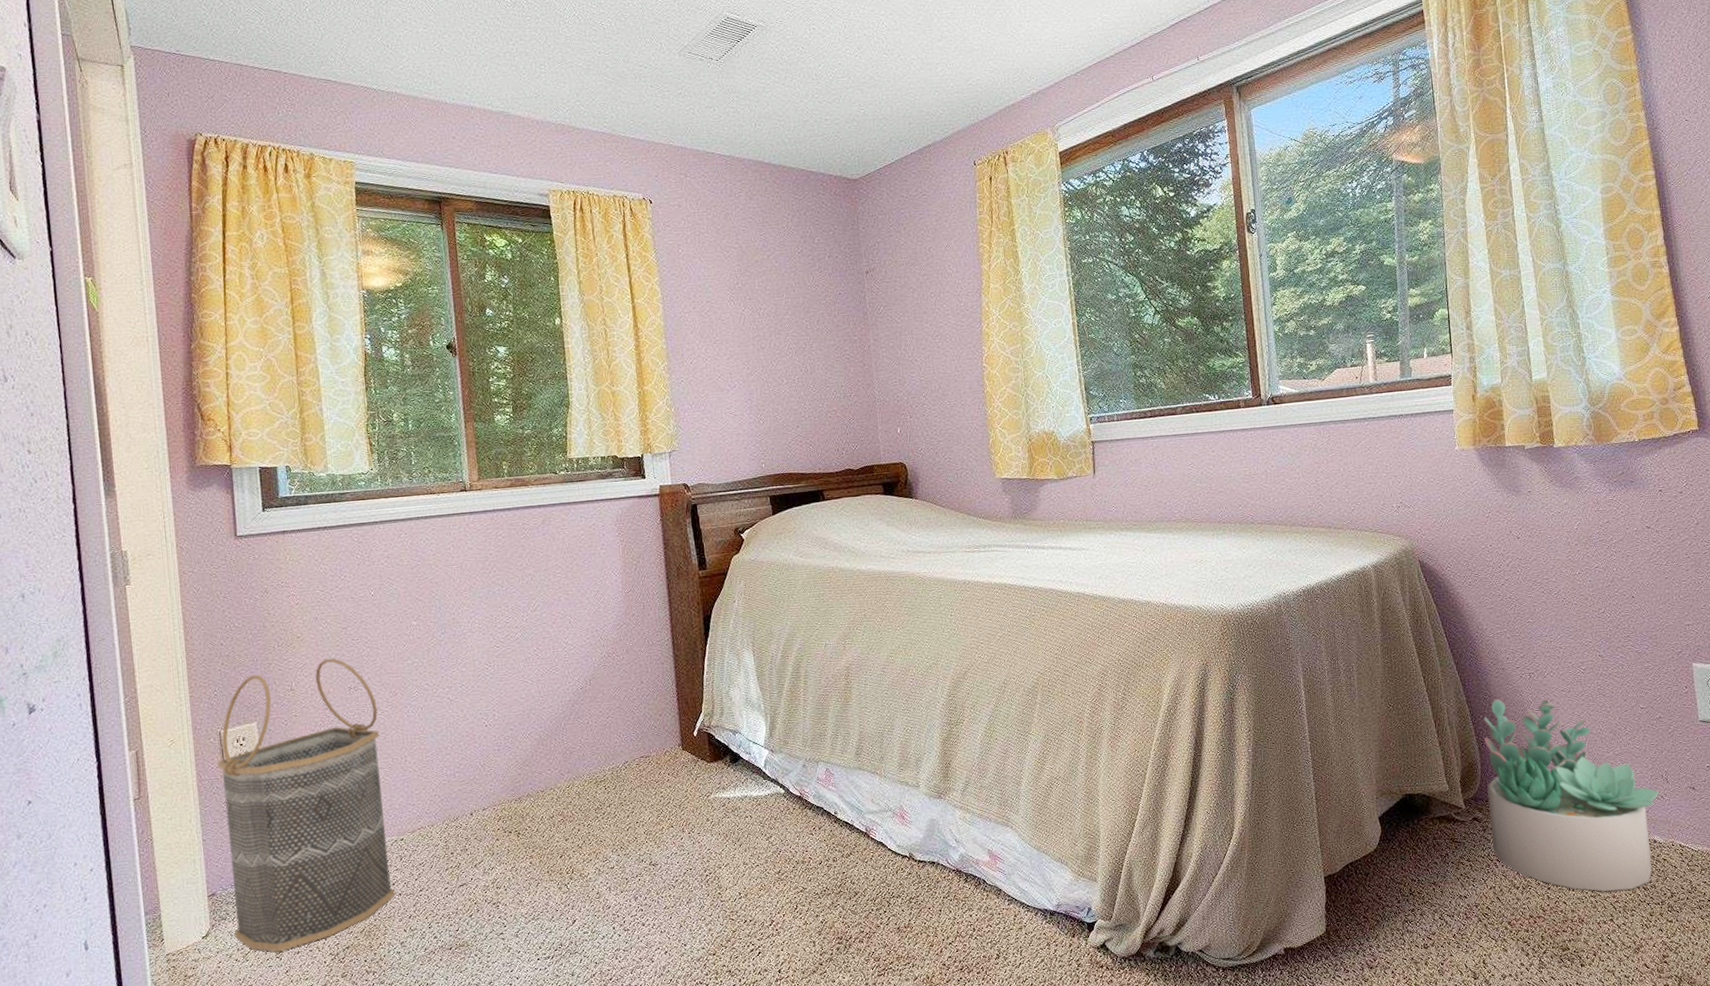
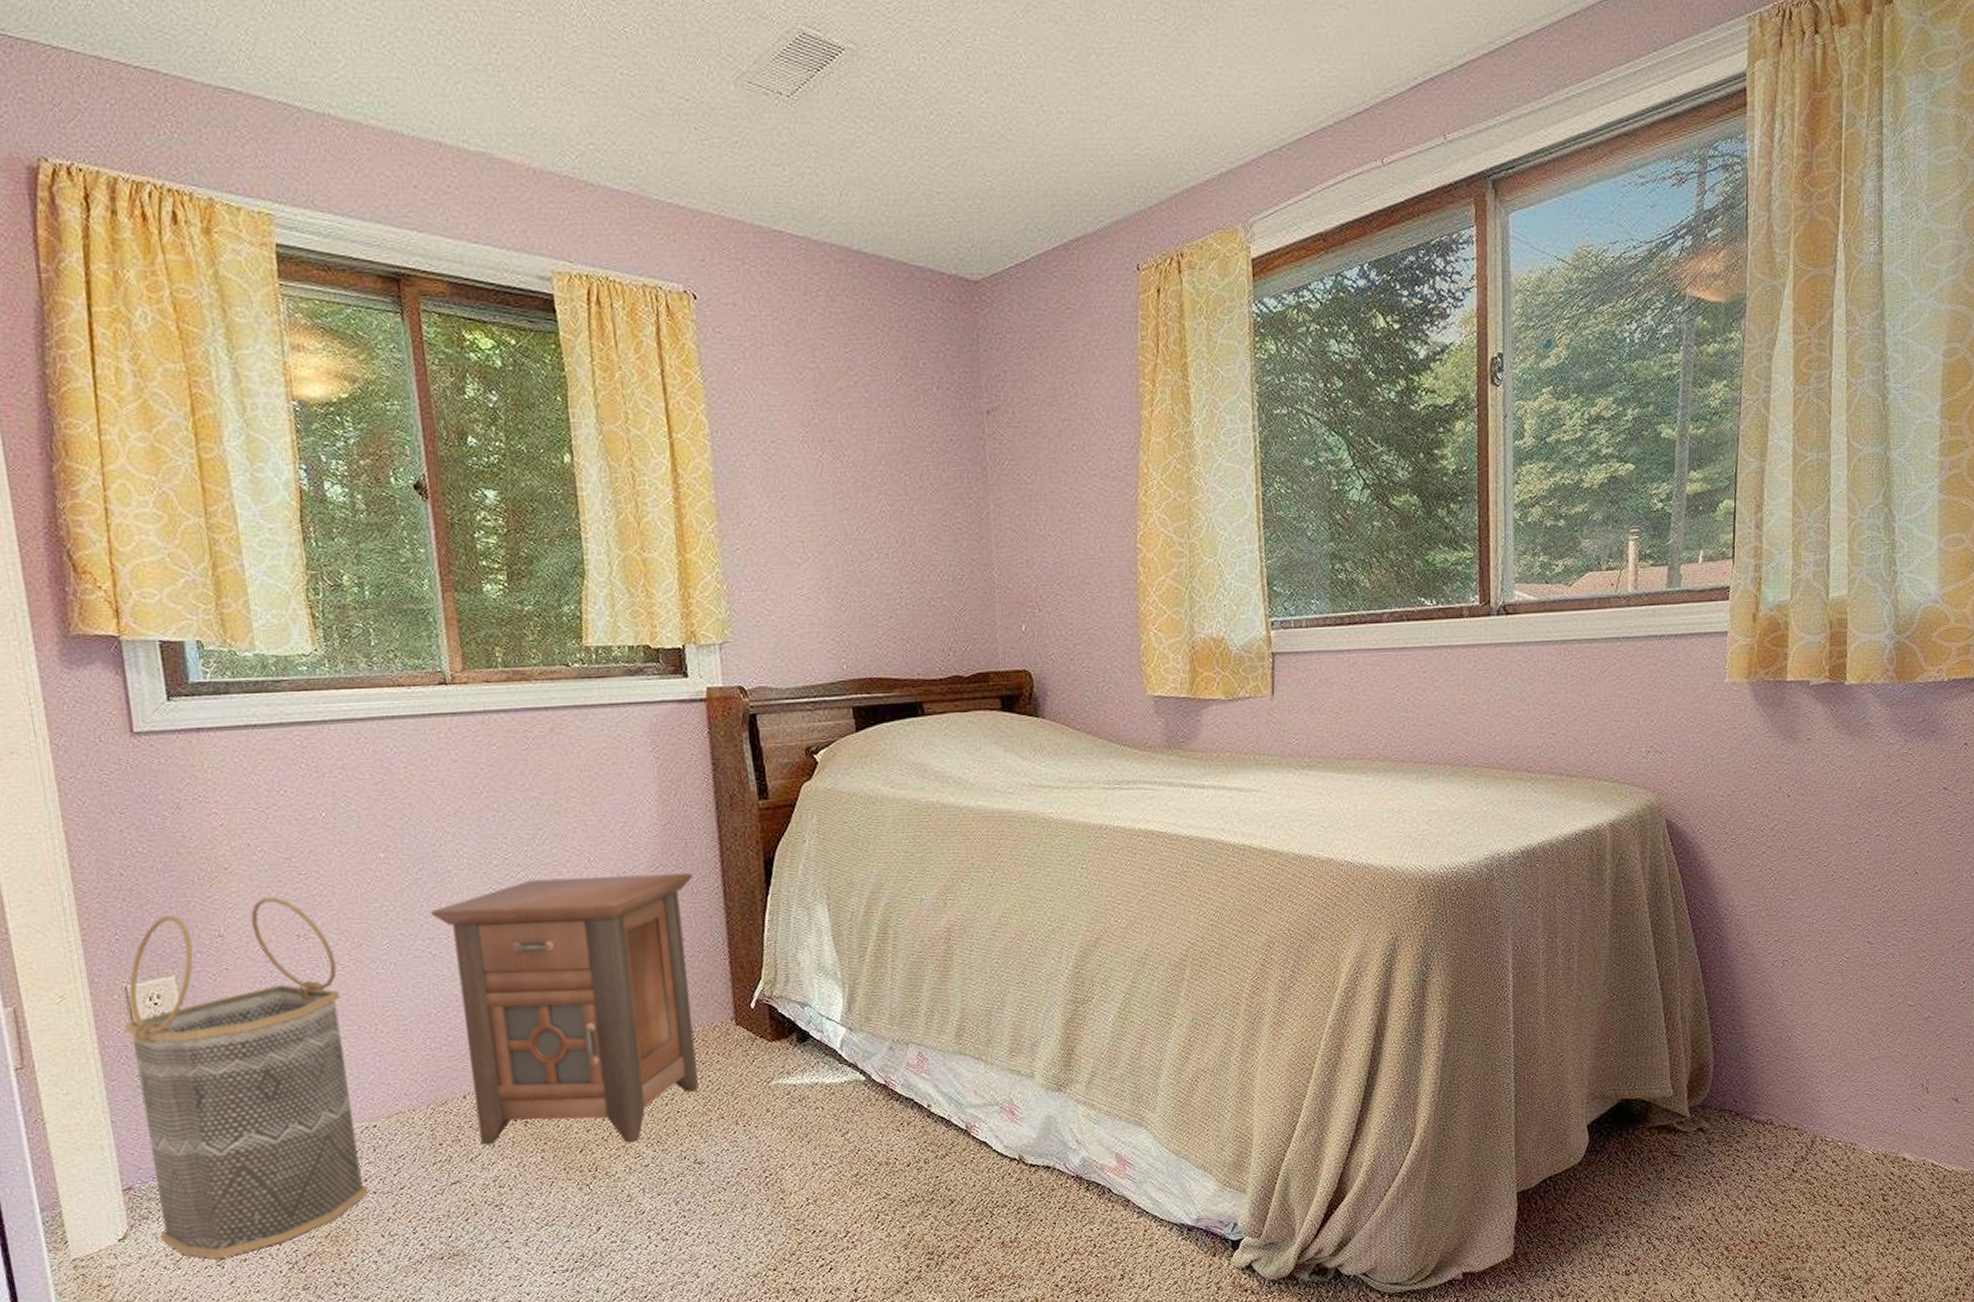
nightstand: none [450,629,653,853] -> present [431,872,699,1145]
succulent plant: present [1483,698,1660,892] -> none [1717,989,1917,1216]

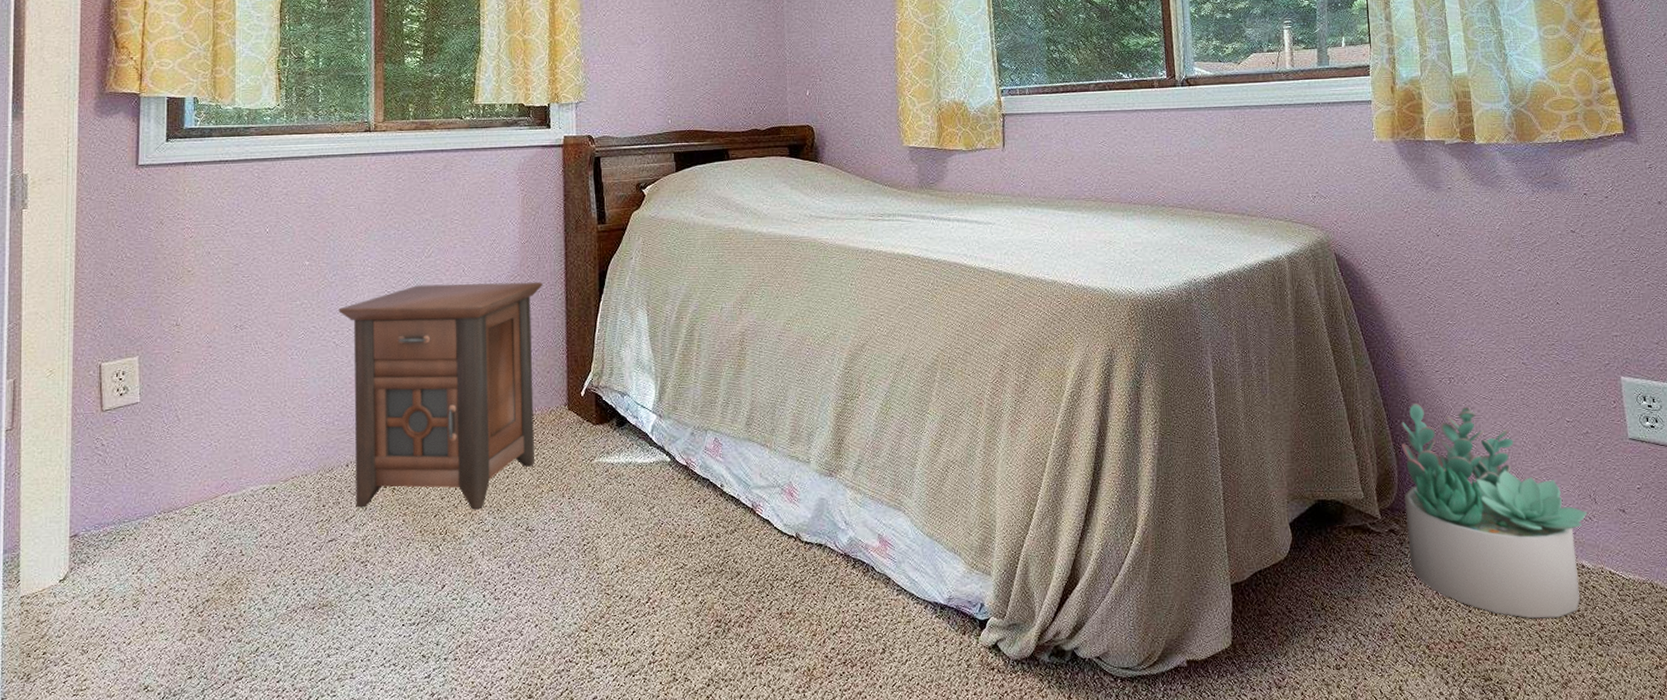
basket: present [124,896,368,1259] -> none [93,294,261,601]
succulent plant: none [1717,989,1917,1216] -> present [1401,403,1588,619]

